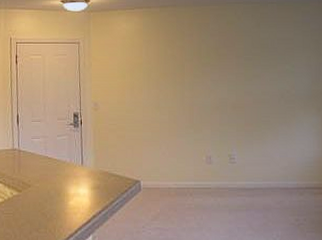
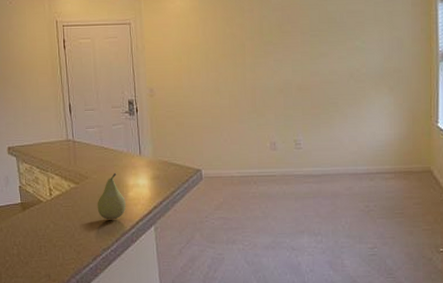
fruit: none [37,182,66,228] -> present [97,173,126,220]

